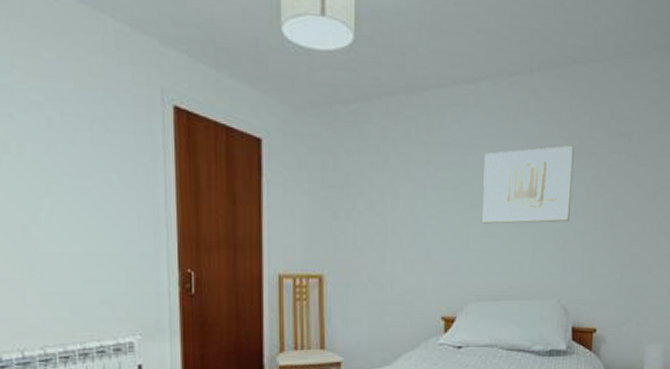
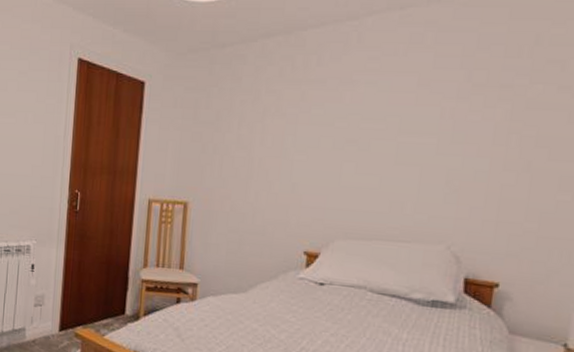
wall art: present [482,145,574,224] -> none [358,77,481,161]

